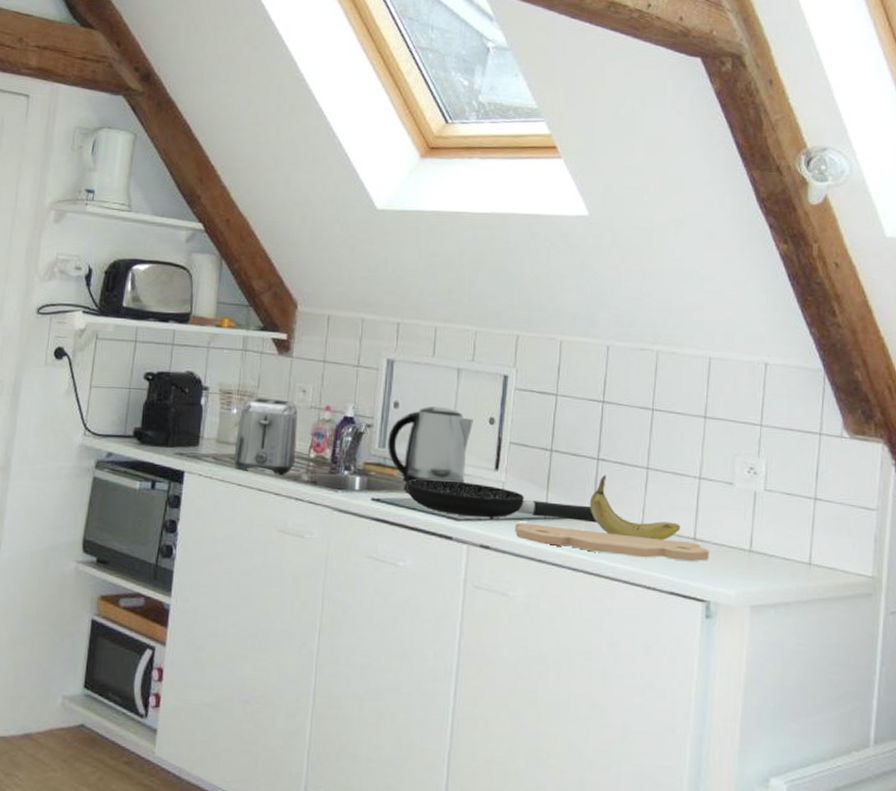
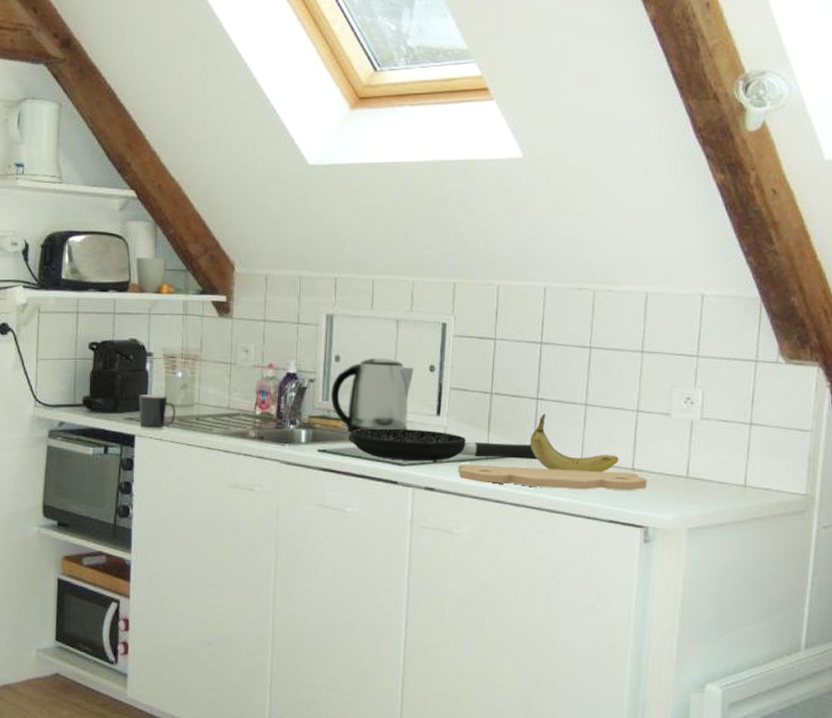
mug: none [189,429,228,469] -> present [139,395,176,431]
cup: none [197,289,230,326] -> present [136,257,167,292]
toaster: present [234,397,298,476] -> none [182,360,242,434]

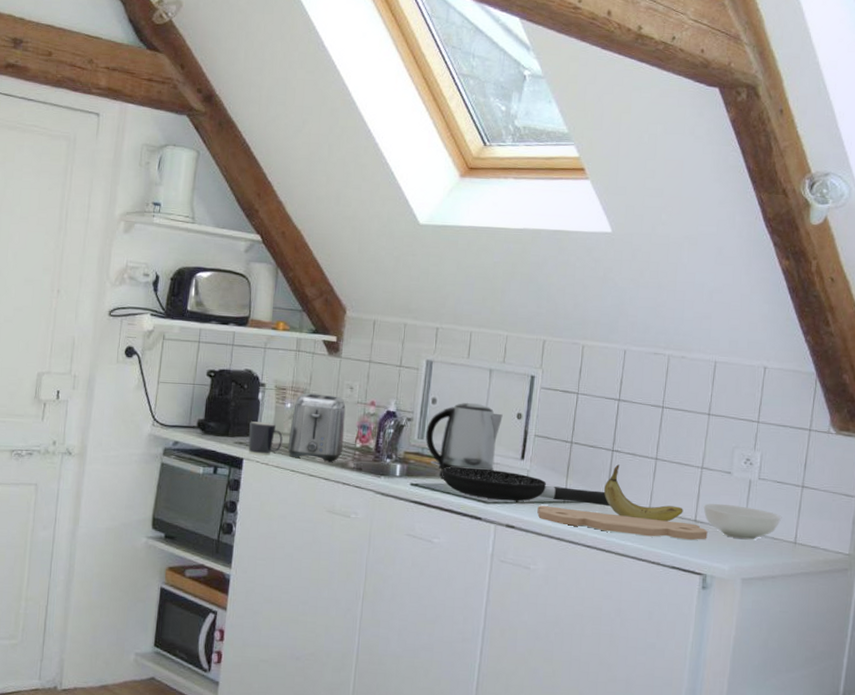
cup: present [136,257,167,292] -> none [255,295,285,329]
toaster: none [182,360,242,434] -> present [288,393,346,463]
bowl: none [641,448,729,486] -> present [703,503,782,540]

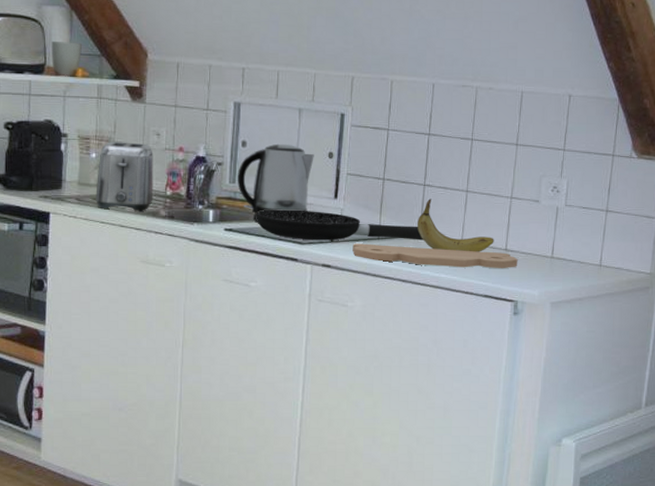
mug: present [248,421,283,457] -> none [54,174,90,209]
cup: none [255,295,285,329] -> present [51,40,82,76]
bowl: present [703,503,782,540] -> none [513,231,588,265]

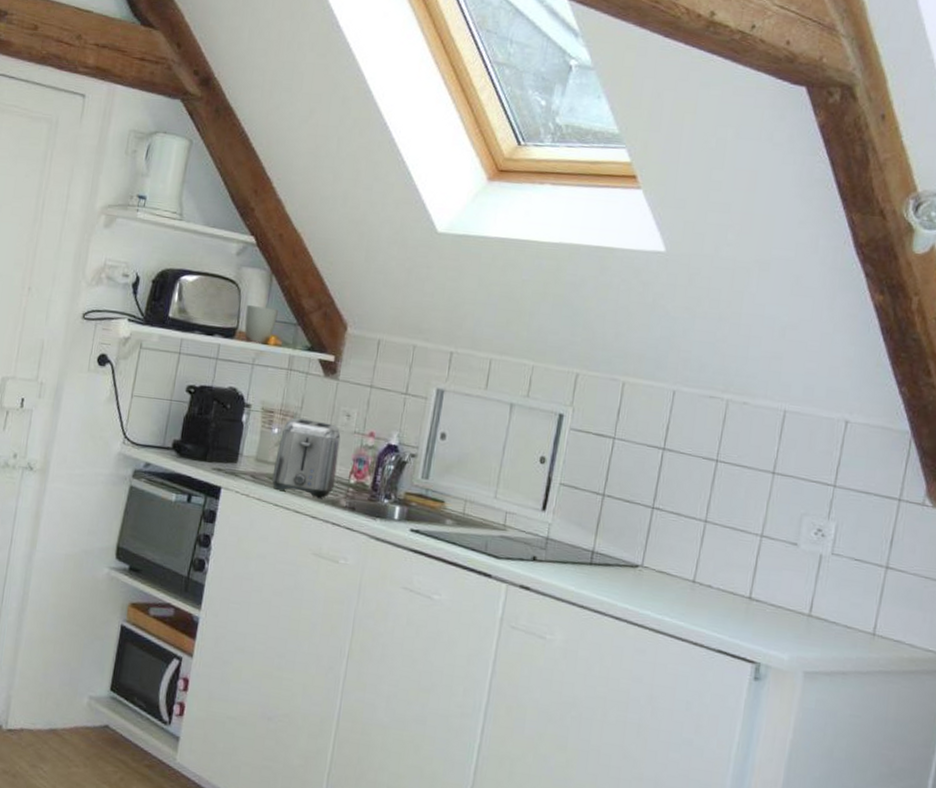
kettle: present [238,143,314,222] -> none [431,440,523,526]
frying pan: present [257,209,424,241] -> none [448,513,647,573]
cutting board: present [352,243,518,269] -> none [558,565,765,622]
fruit: present [417,199,494,252] -> none [639,524,736,597]

